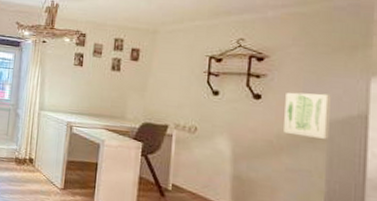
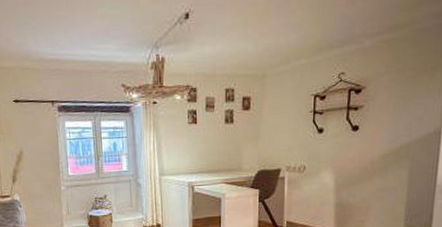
wall art: present [284,92,331,139] -> none [376,116,414,159]

